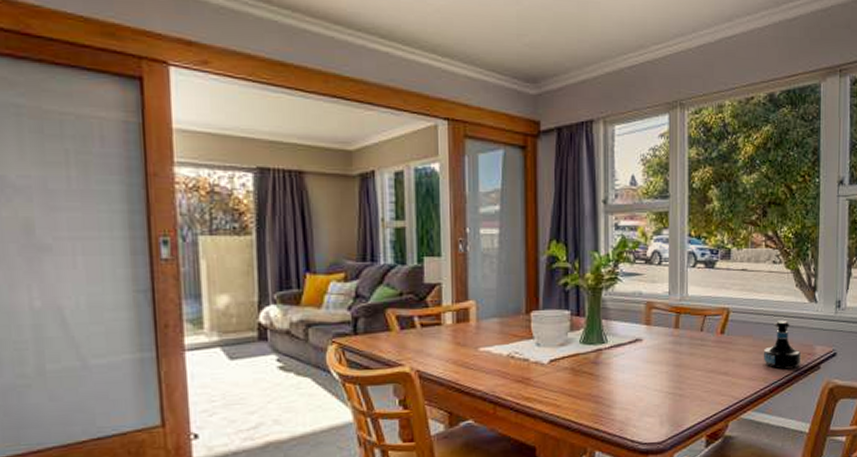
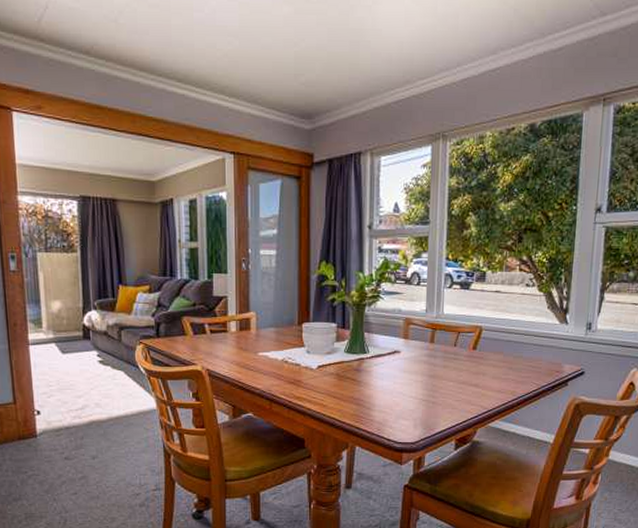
tequila bottle: present [764,320,802,369] -> none [513,340,550,384]

